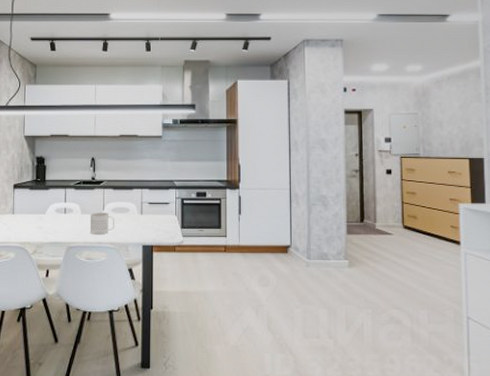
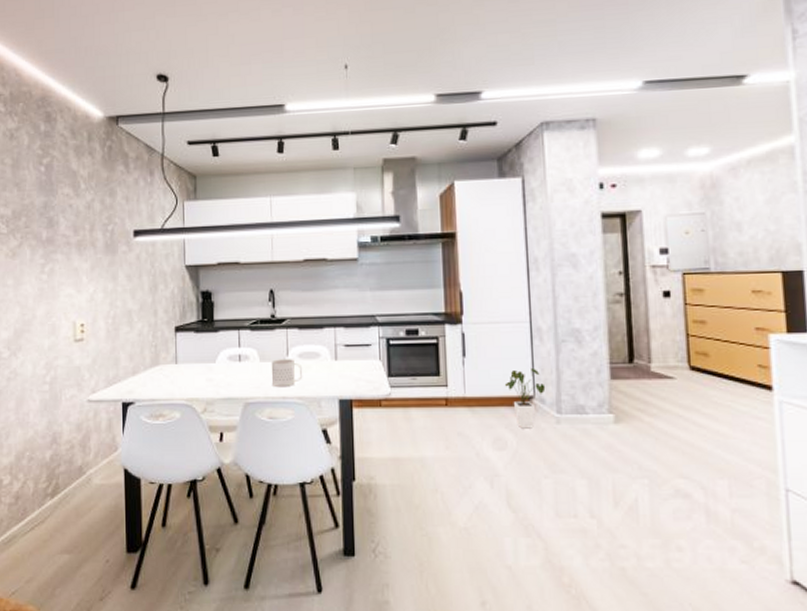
house plant: none [269,224,300,270] -> present [504,367,546,429]

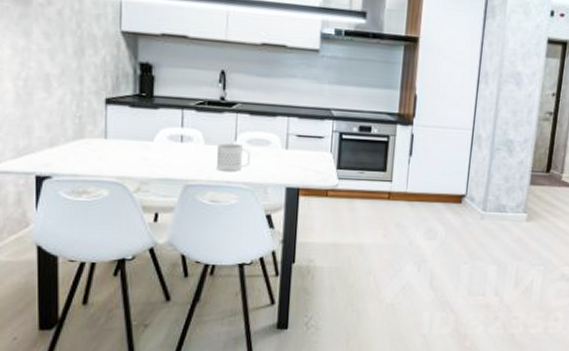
house plant: present [504,367,546,429] -> none [442,170,477,223]

